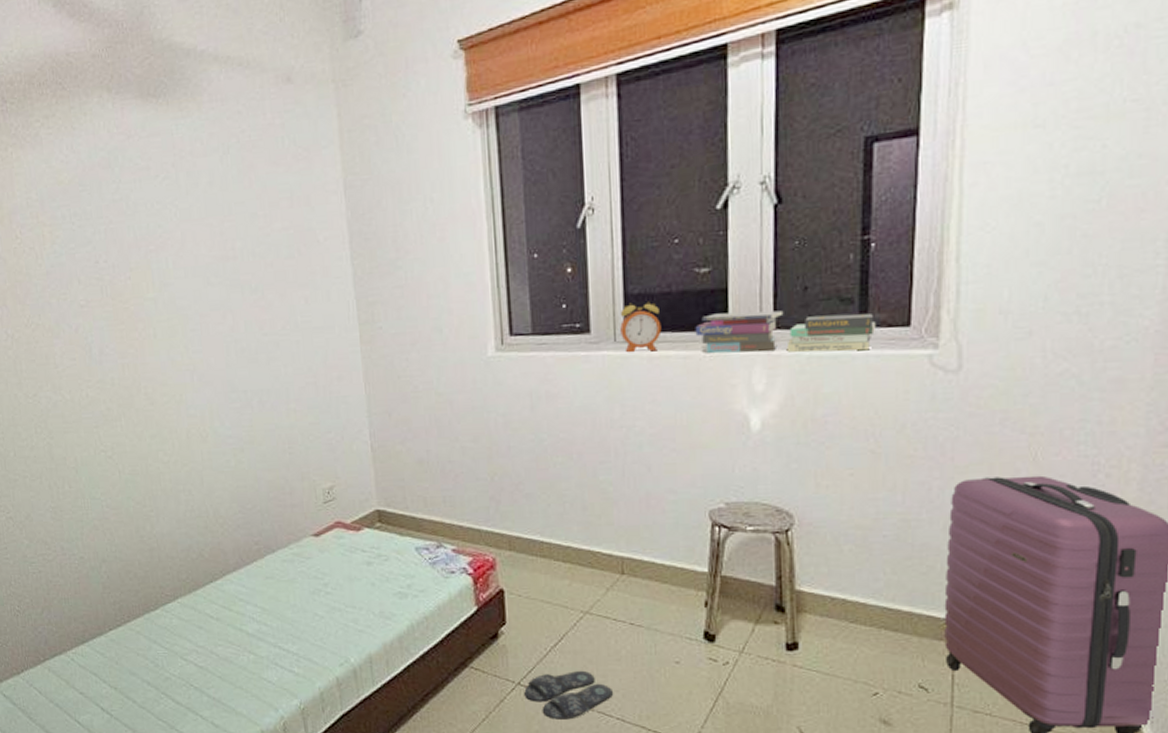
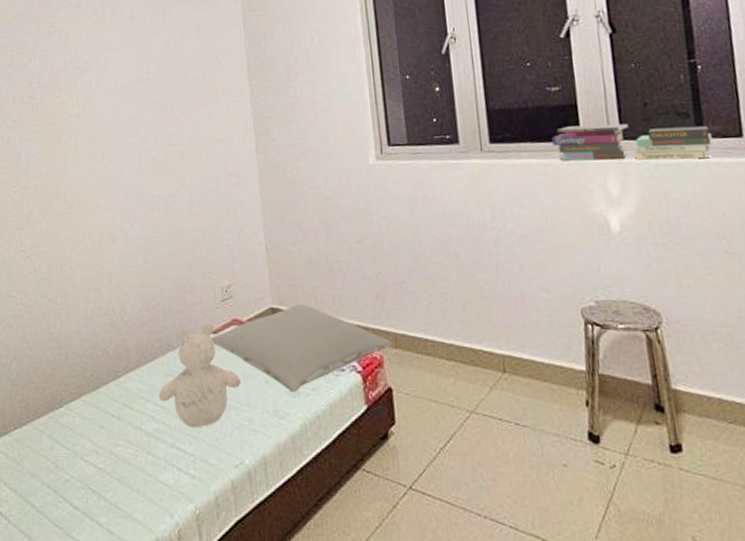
stuffed animal: none [258,525,345,629] -> present [158,322,241,428]
pillow: none [312,506,506,595] -> present [210,304,392,393]
slippers: present [524,670,613,720] -> none [416,473,504,528]
alarm clock: present [620,301,662,353] -> none [484,115,522,161]

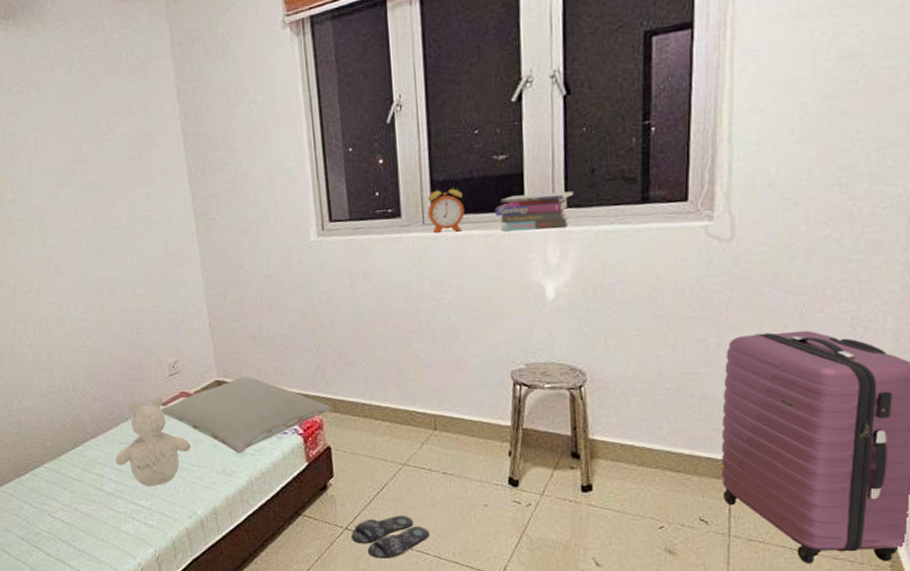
slippers: none [416,473,504,528] -> present [351,515,429,559]
alarm clock: none [484,115,522,161] -> present [427,187,465,234]
books: present [634,125,713,161] -> none [577,191,657,229]

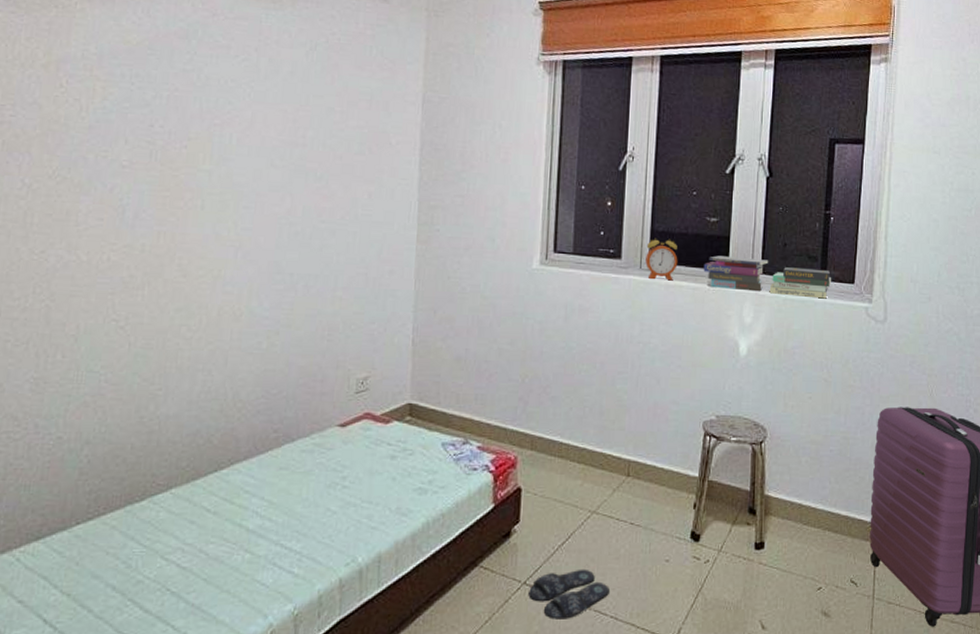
stuffed animal: present [114,396,191,487] -> none [267,415,365,525]
pillow: present [160,376,331,454] -> none [337,401,528,490]
books: none [577,191,657,229] -> present [769,267,832,299]

